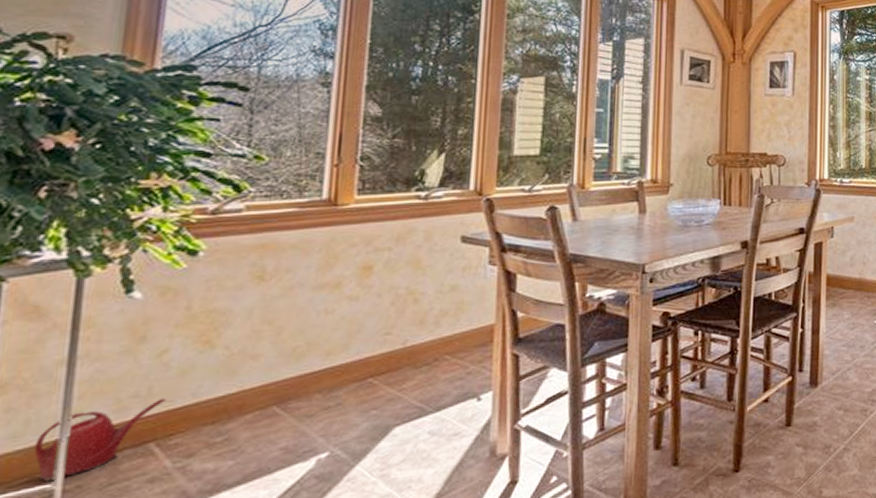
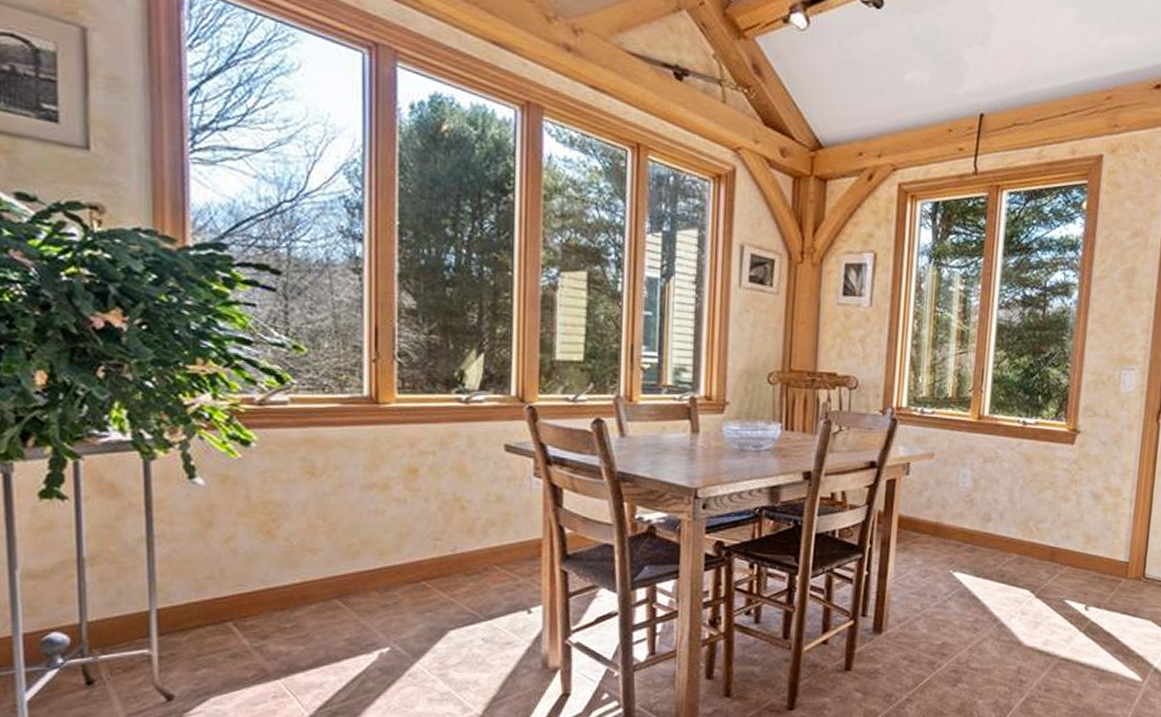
watering can: present [34,398,166,482] -> none [129,582,238,648]

